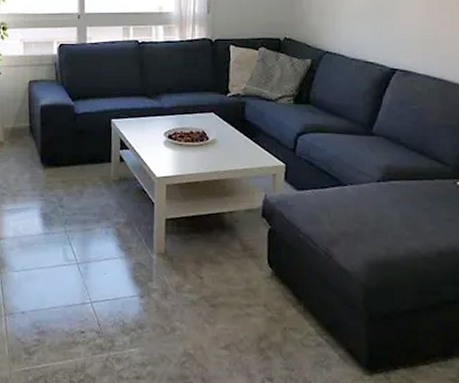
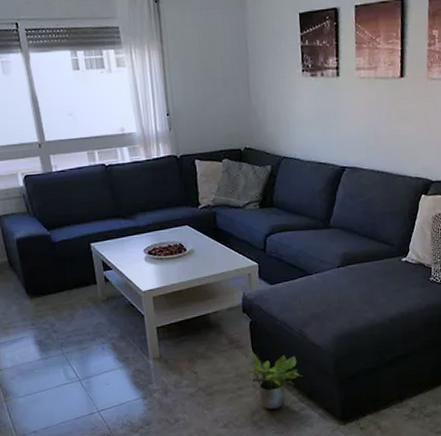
potted plant: none [255,264,325,339] -> present [243,352,303,410]

